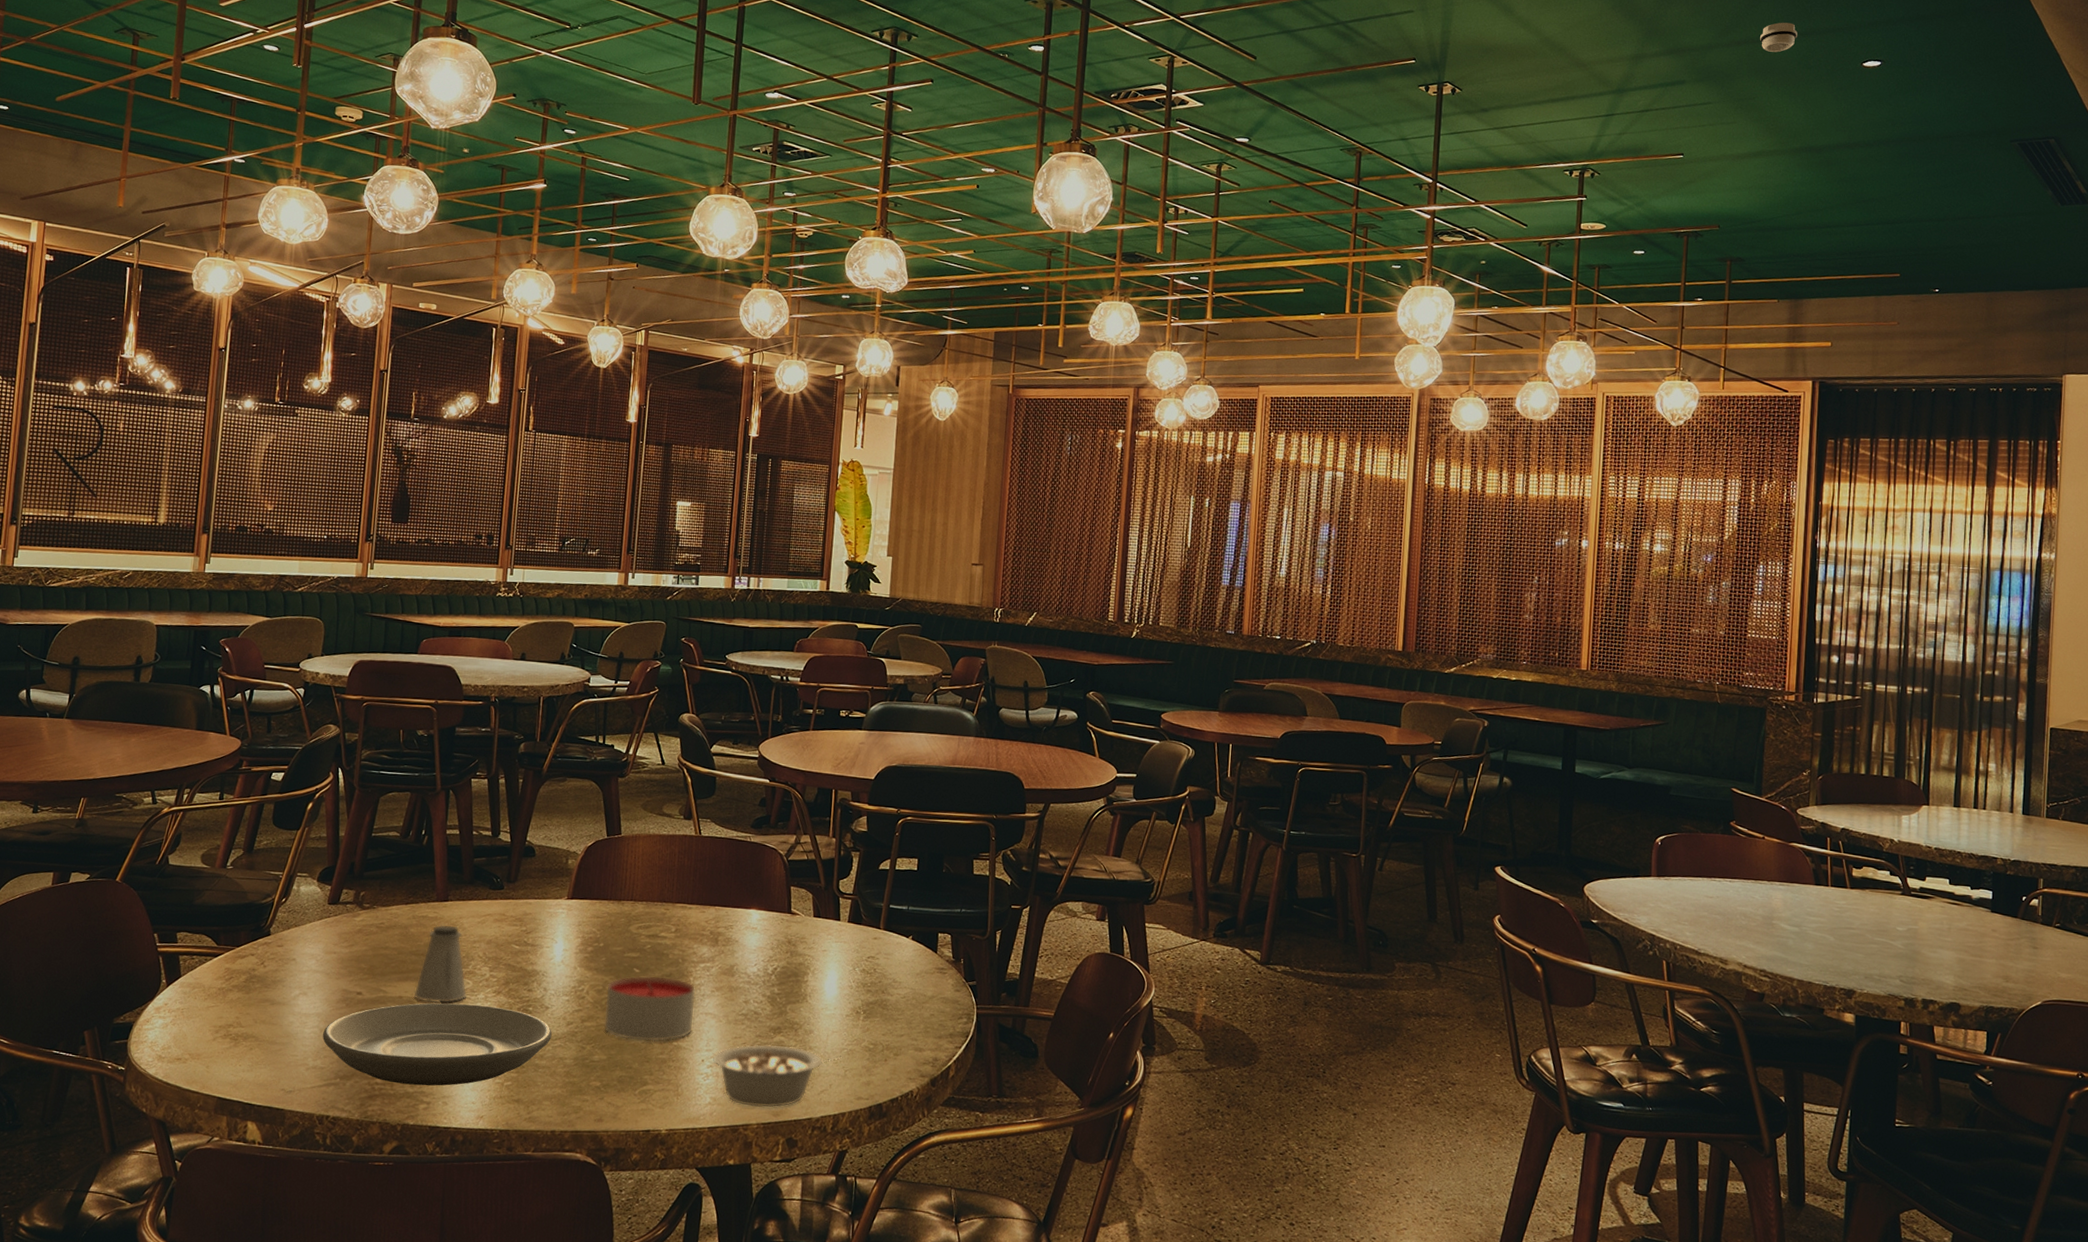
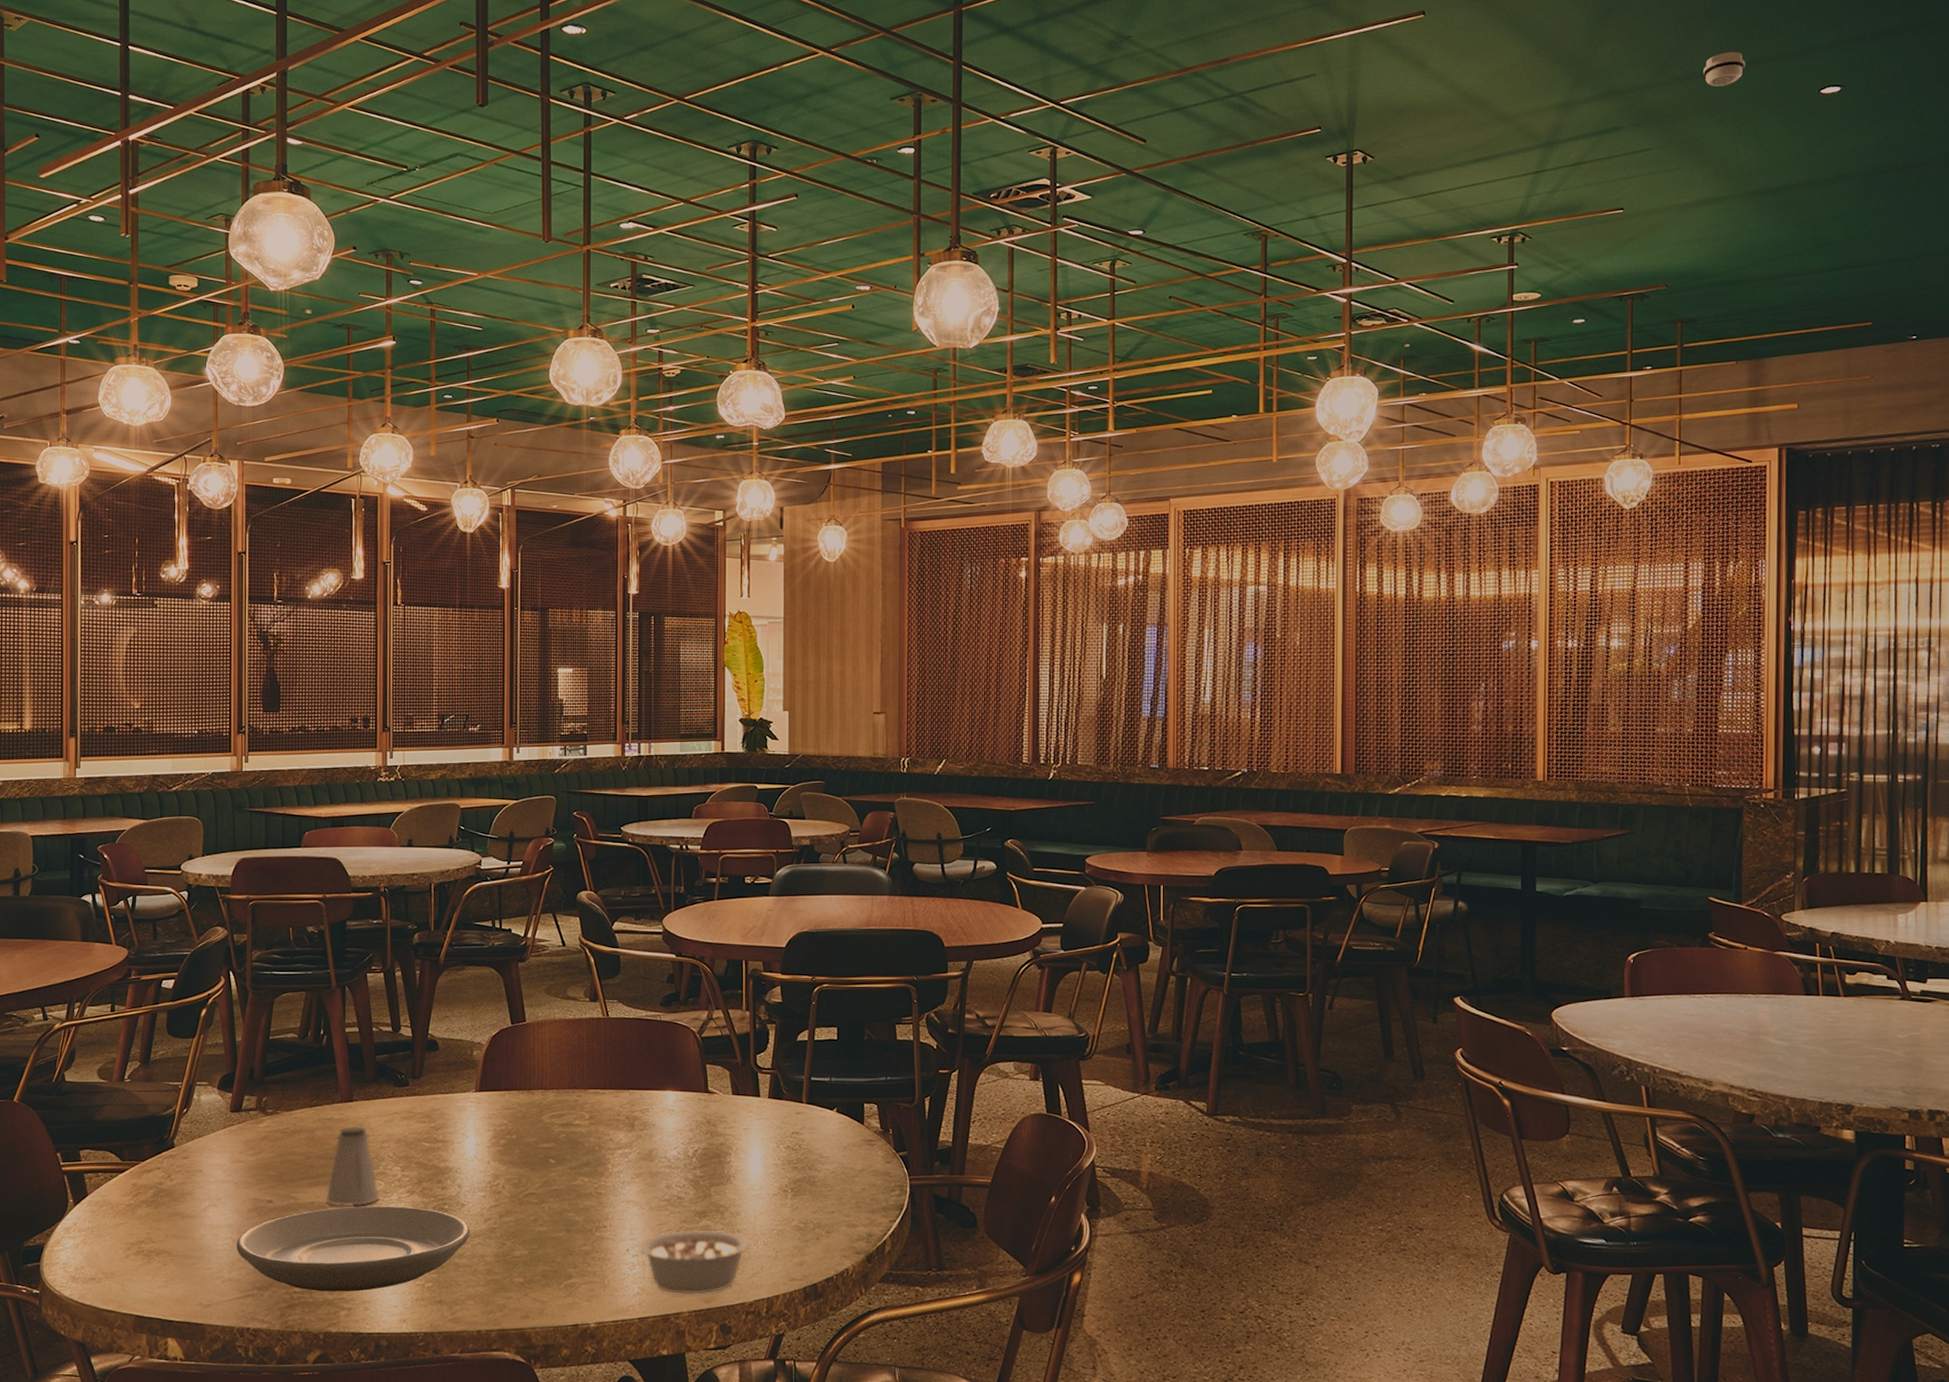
candle: present [604,975,696,1042] -> none [522,1166,615,1234]

